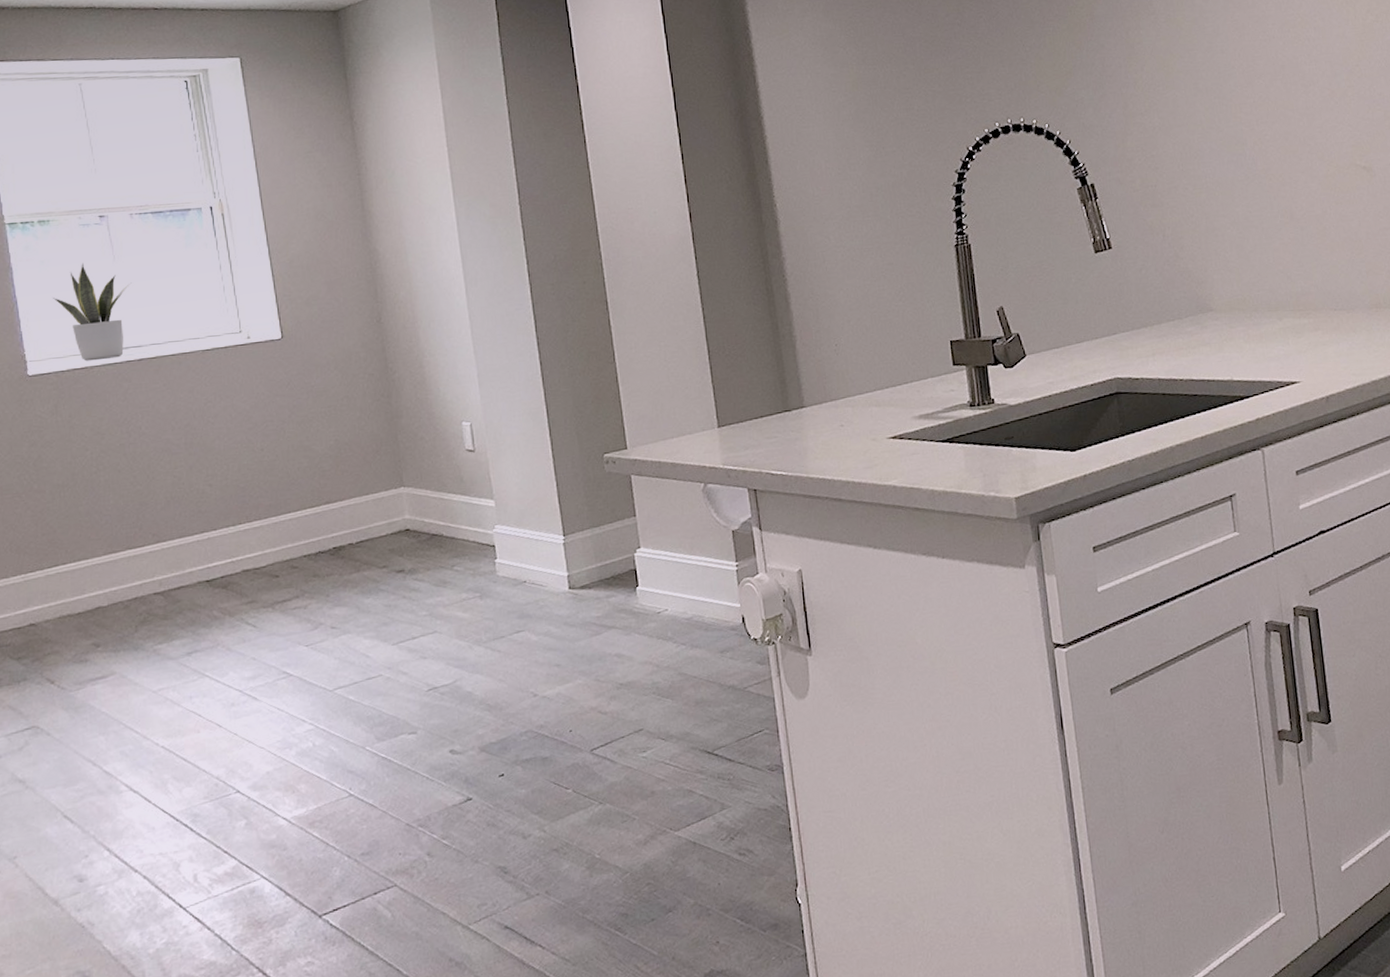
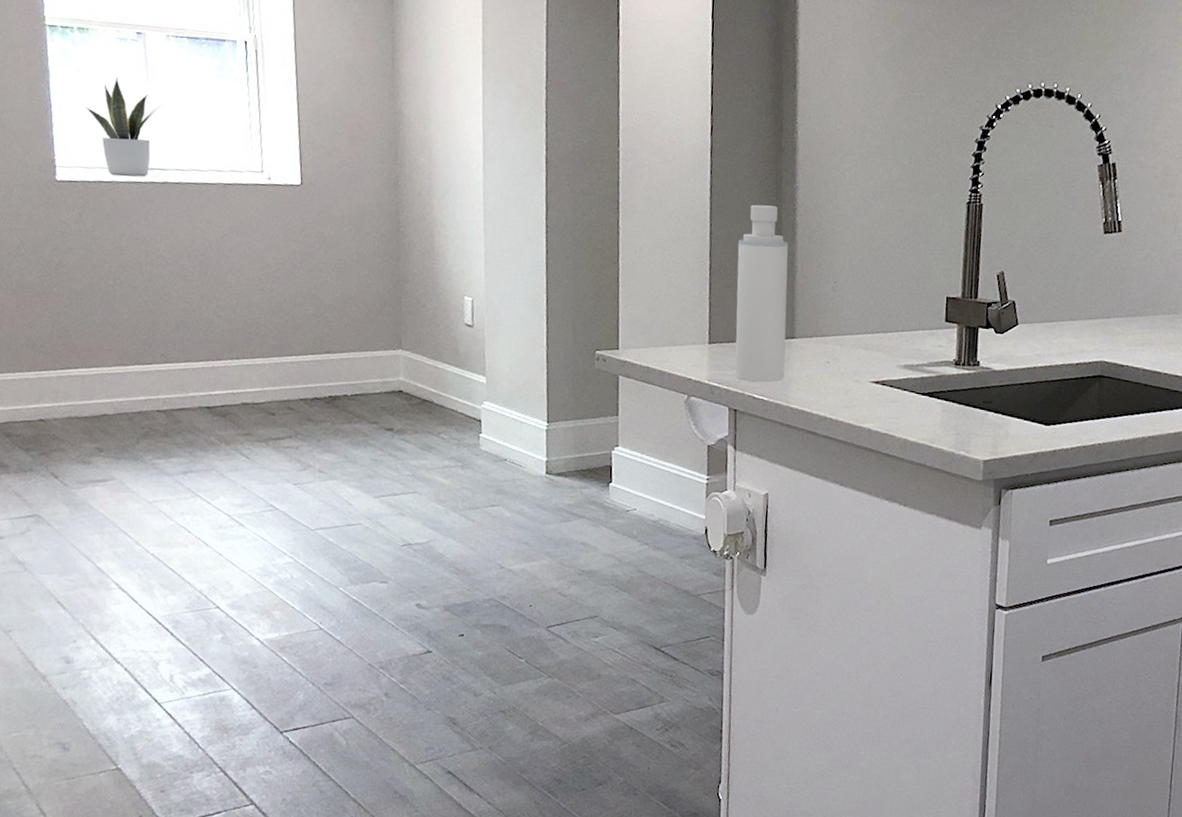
spray bottle: none [733,280,800,459] -> present [735,204,789,383]

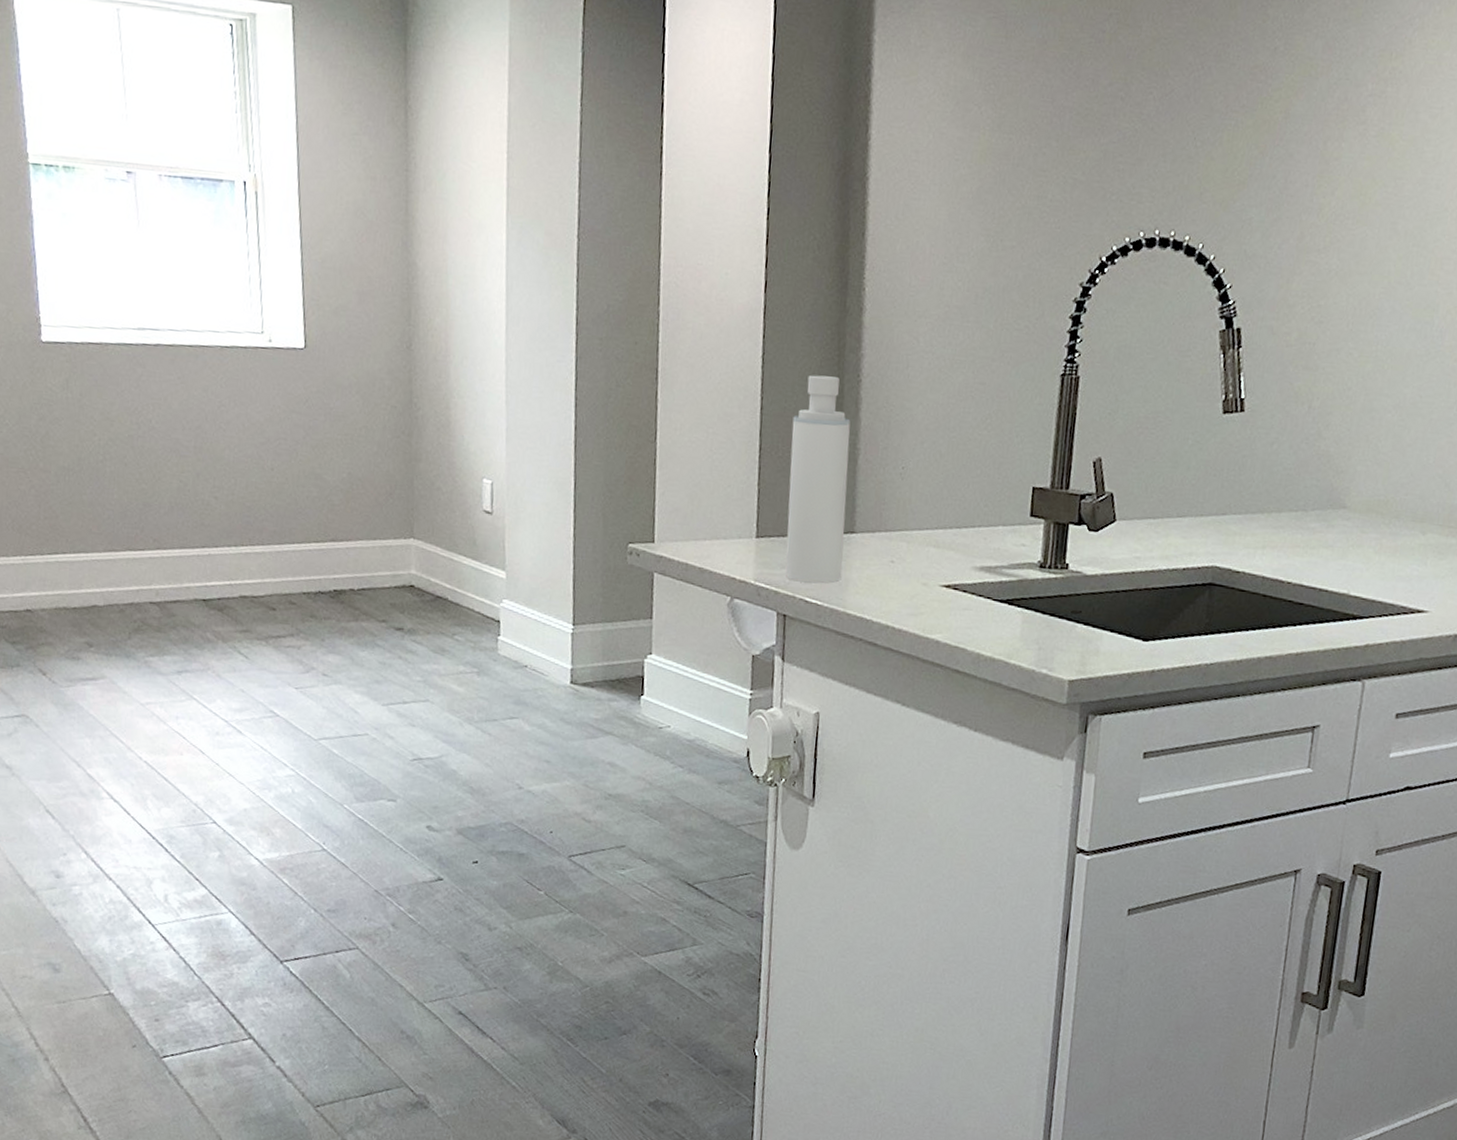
potted plant: present [86,76,162,177] -> none [72,222,155,338]

